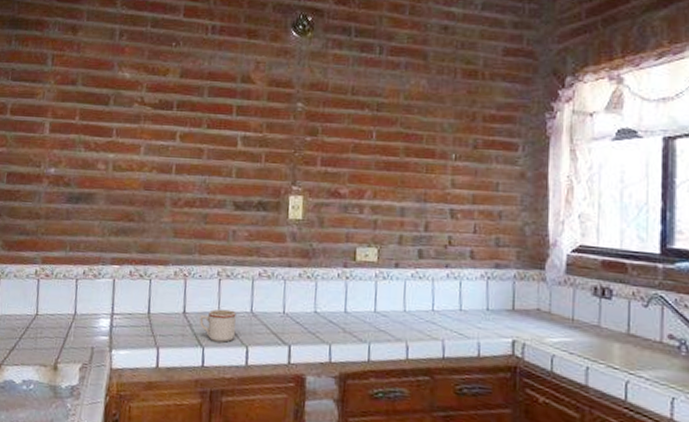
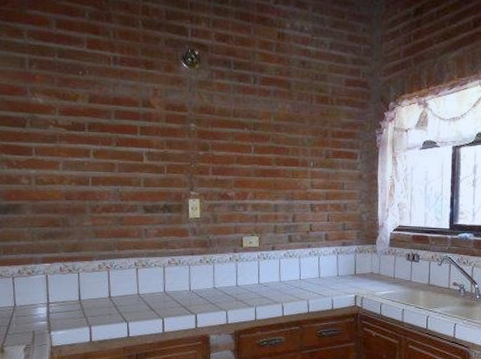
mug: present [199,309,236,343] -> none [123,291,153,317]

